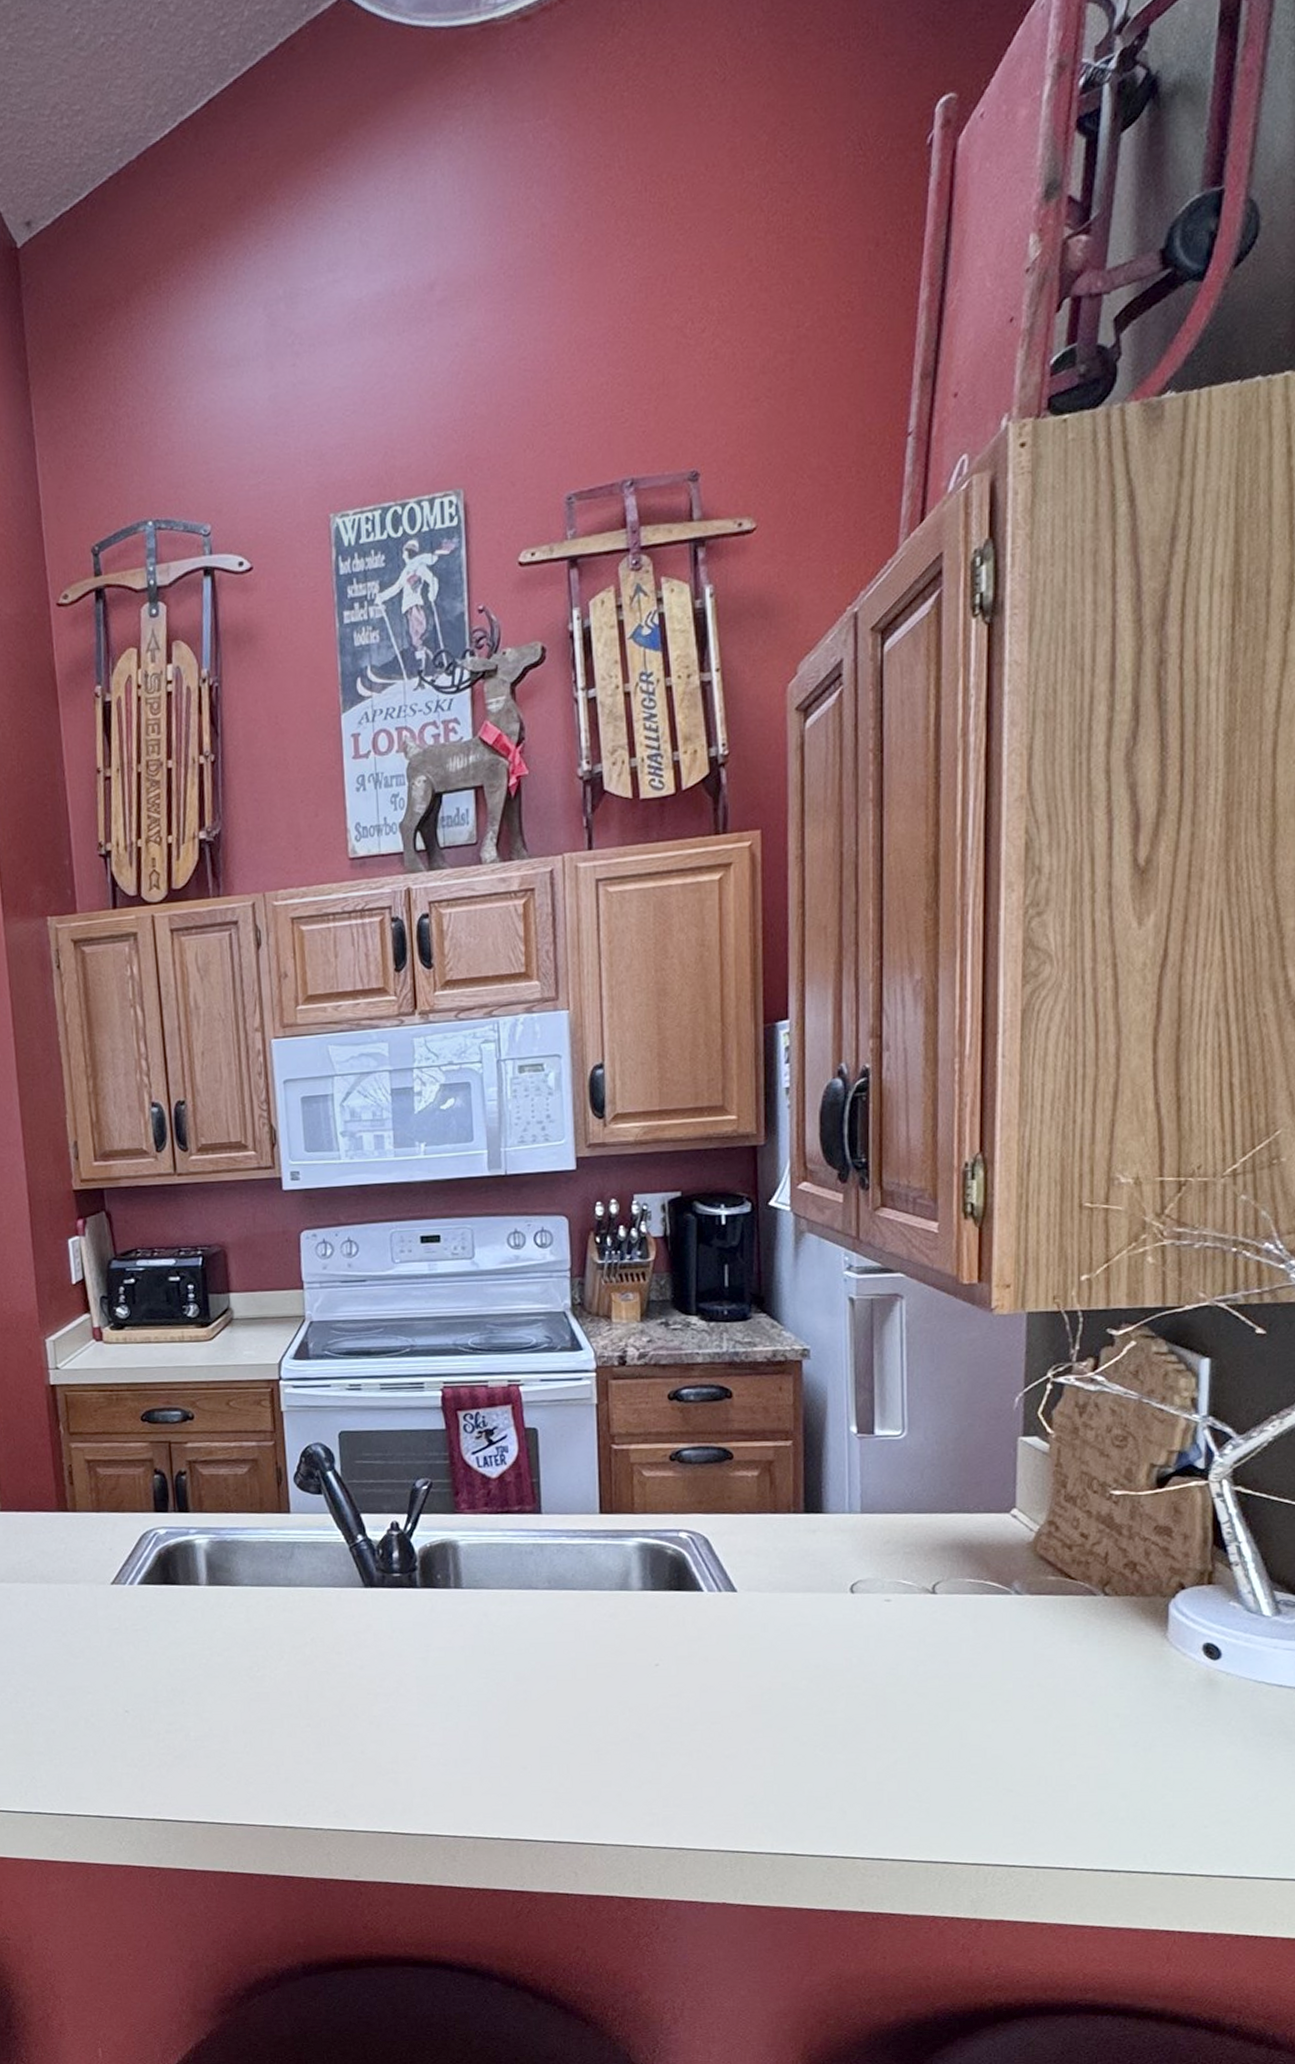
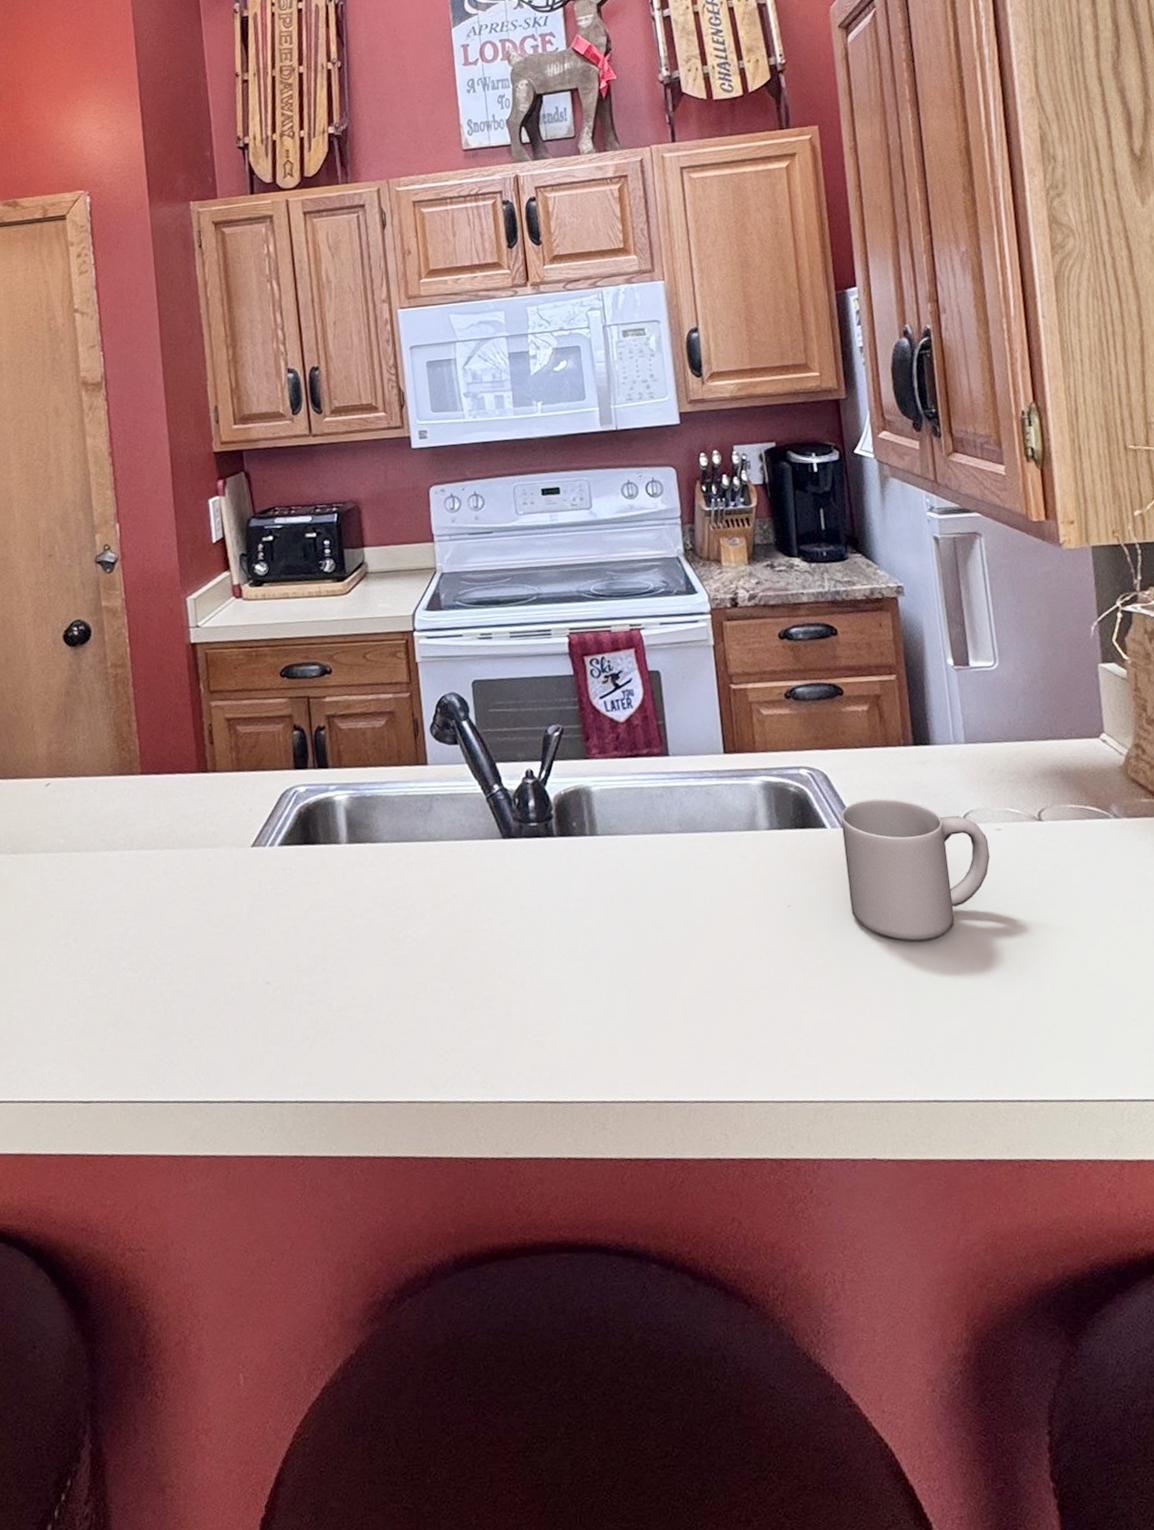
mug: none [719,1564,876,1705] -> present [840,798,990,942]

